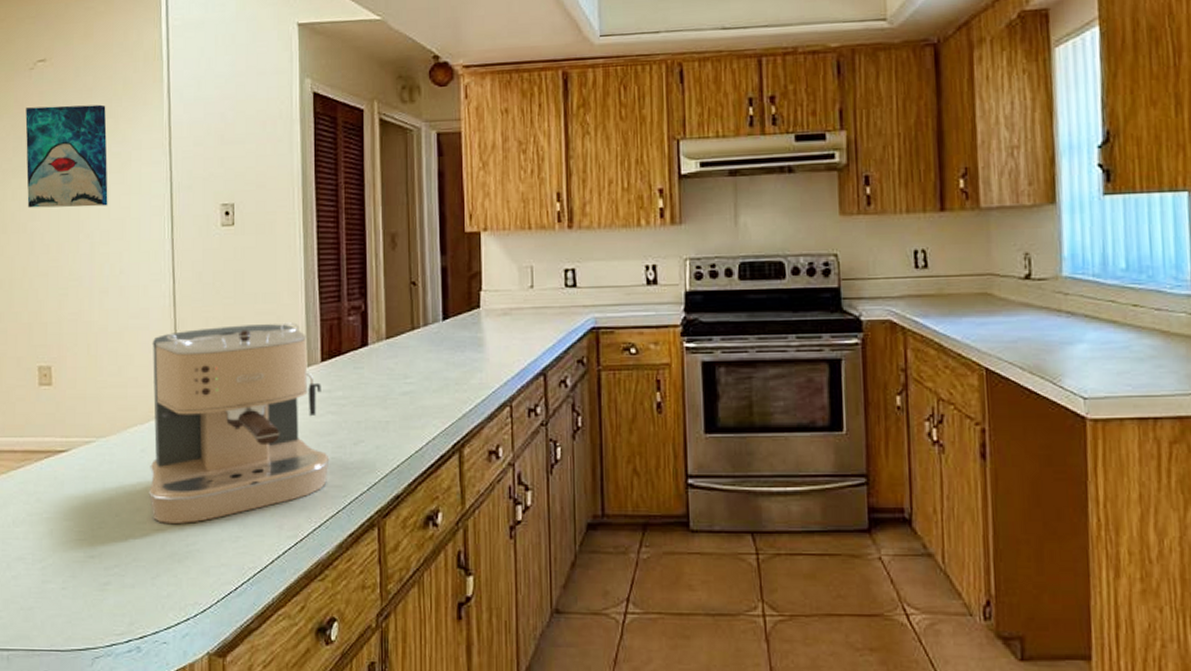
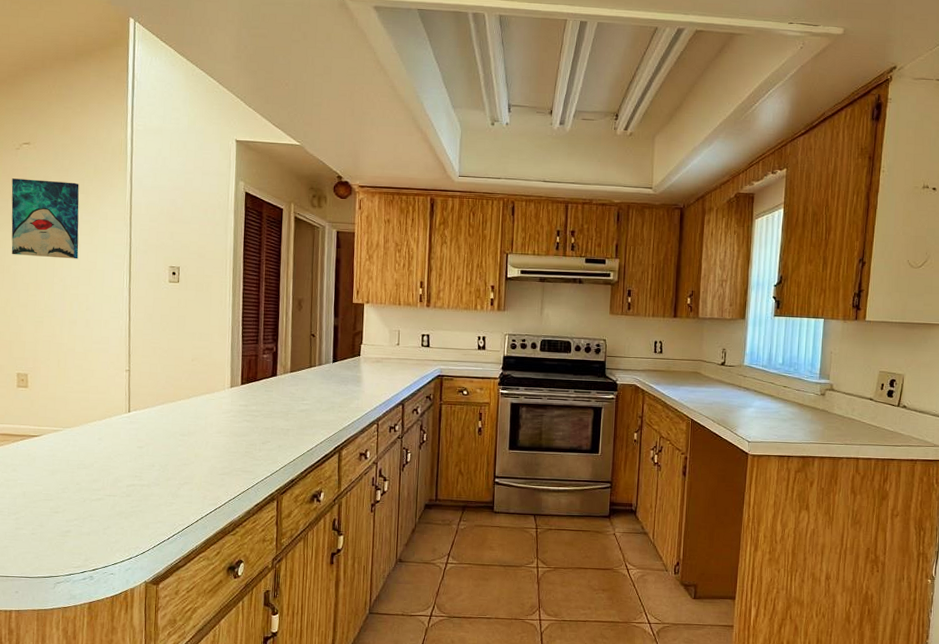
coffee maker: present [148,322,330,523] -> none [103,354,244,492]

